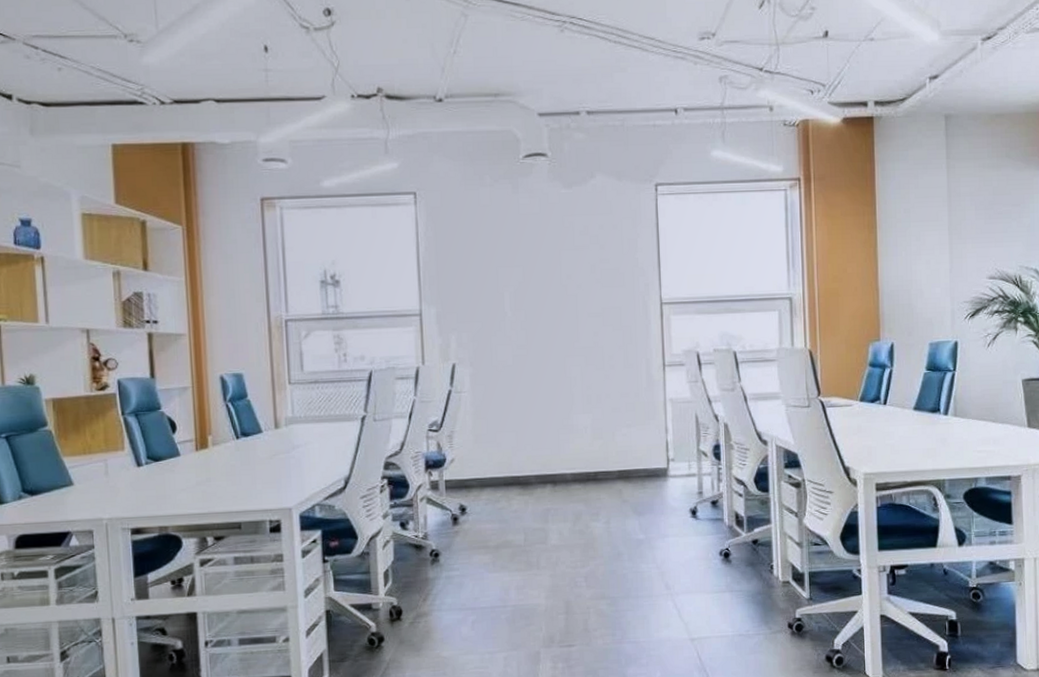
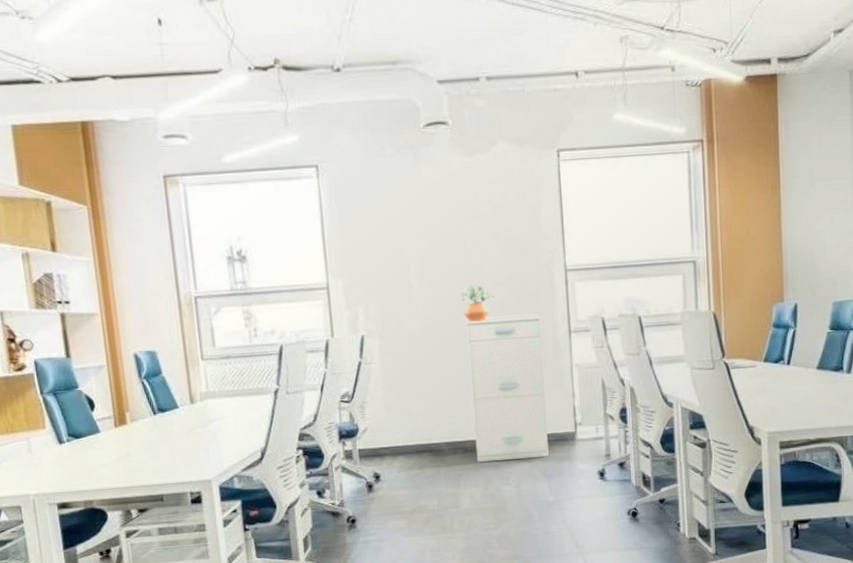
potted plant: none [555,316,588,354] -> present [461,285,494,323]
filing cabinet: none [559,346,640,497] -> present [466,313,549,462]

